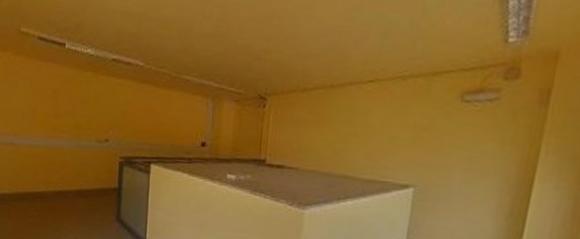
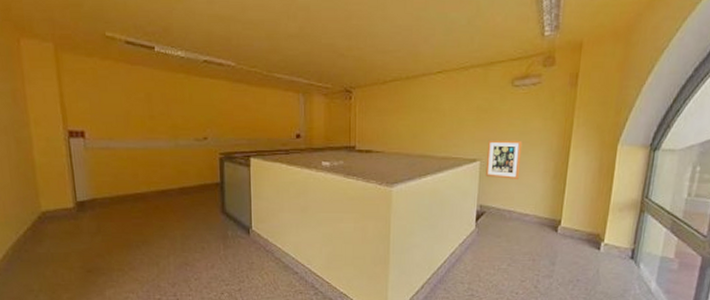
wall art: none [419,163,470,213] -> present [485,140,523,179]

